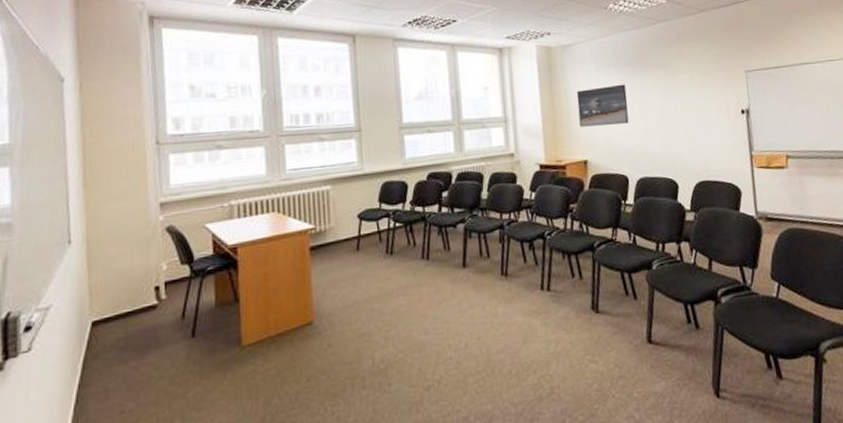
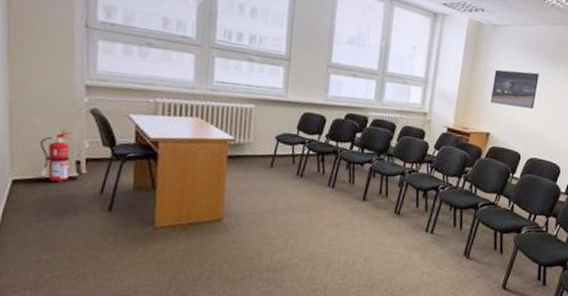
fire extinguisher: none [118,254,150,316] -> present [38,128,73,183]

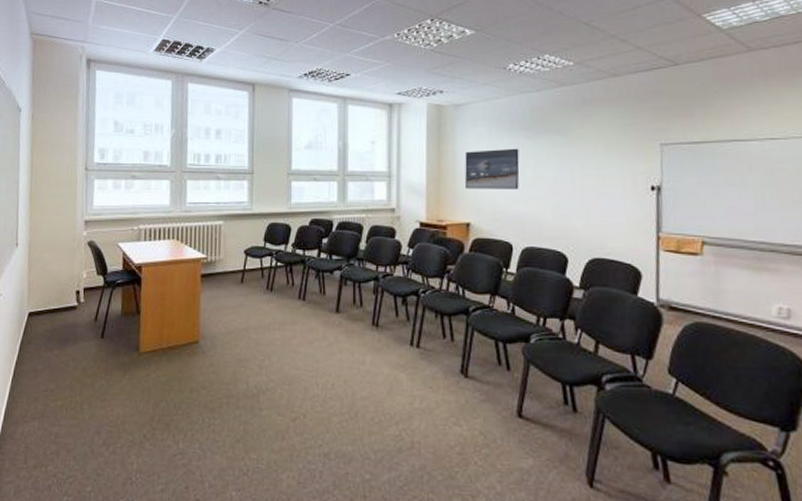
fire extinguisher: present [38,128,73,183] -> none [48,262,74,313]

